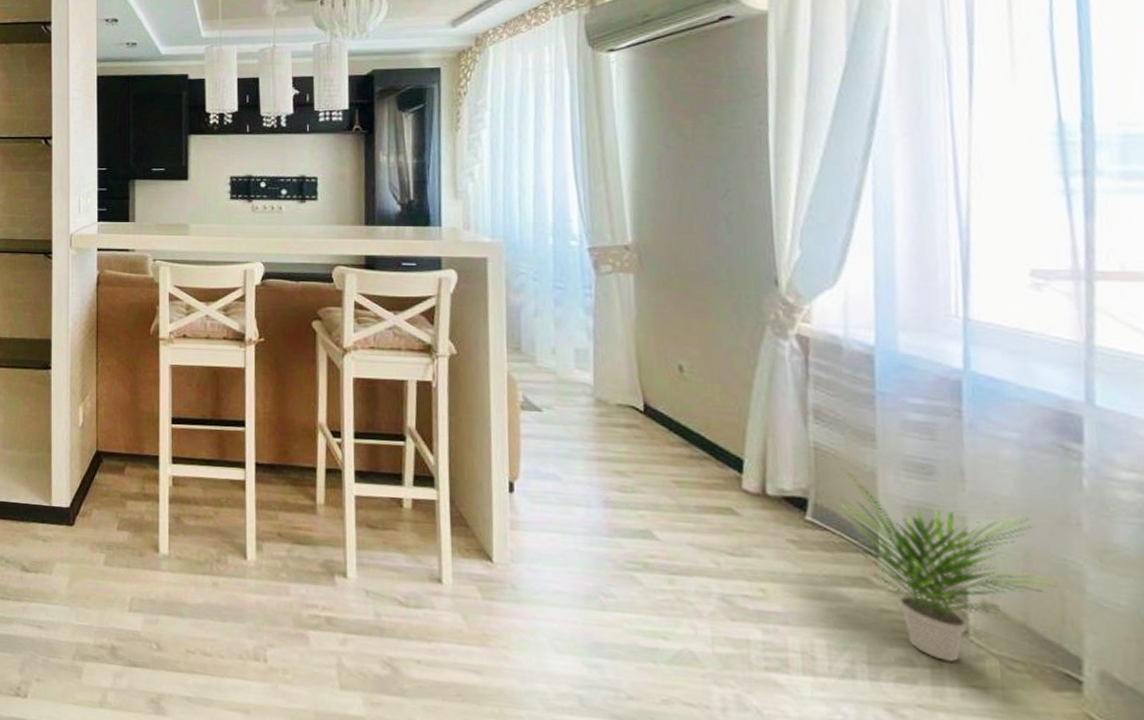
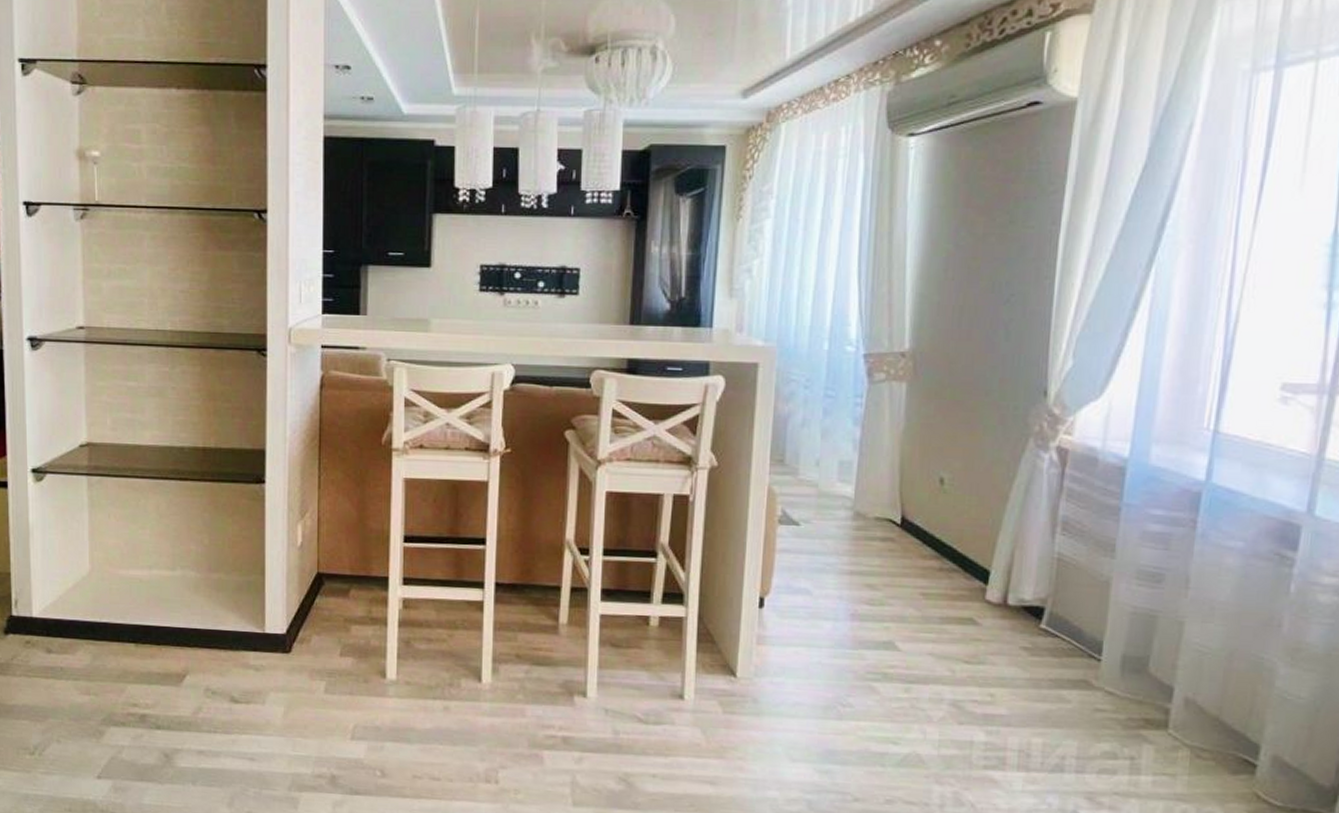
potted plant: present [833,467,1058,663] -> none [1067,577,1252,754]

